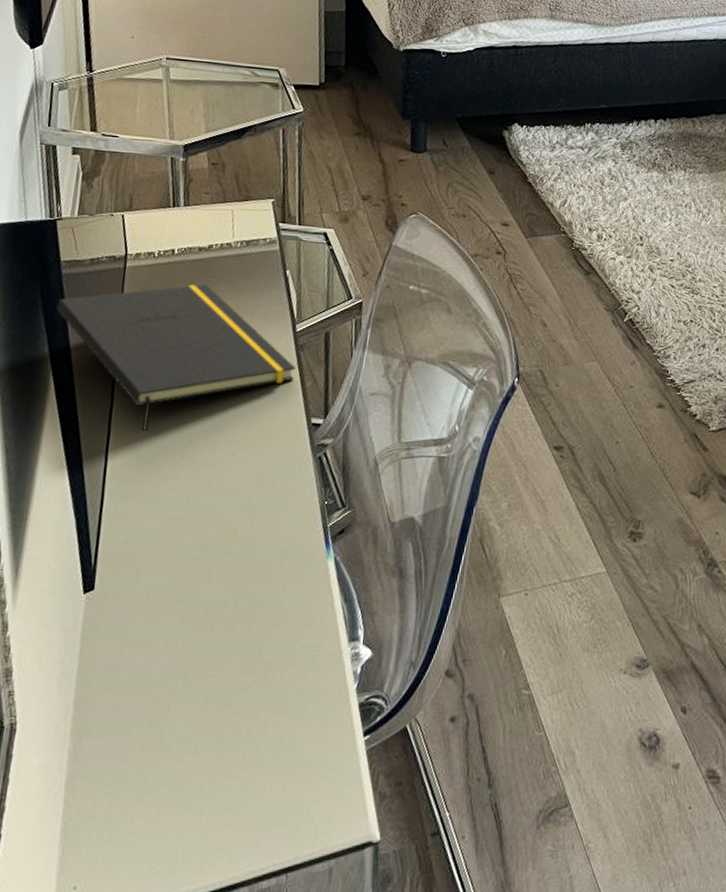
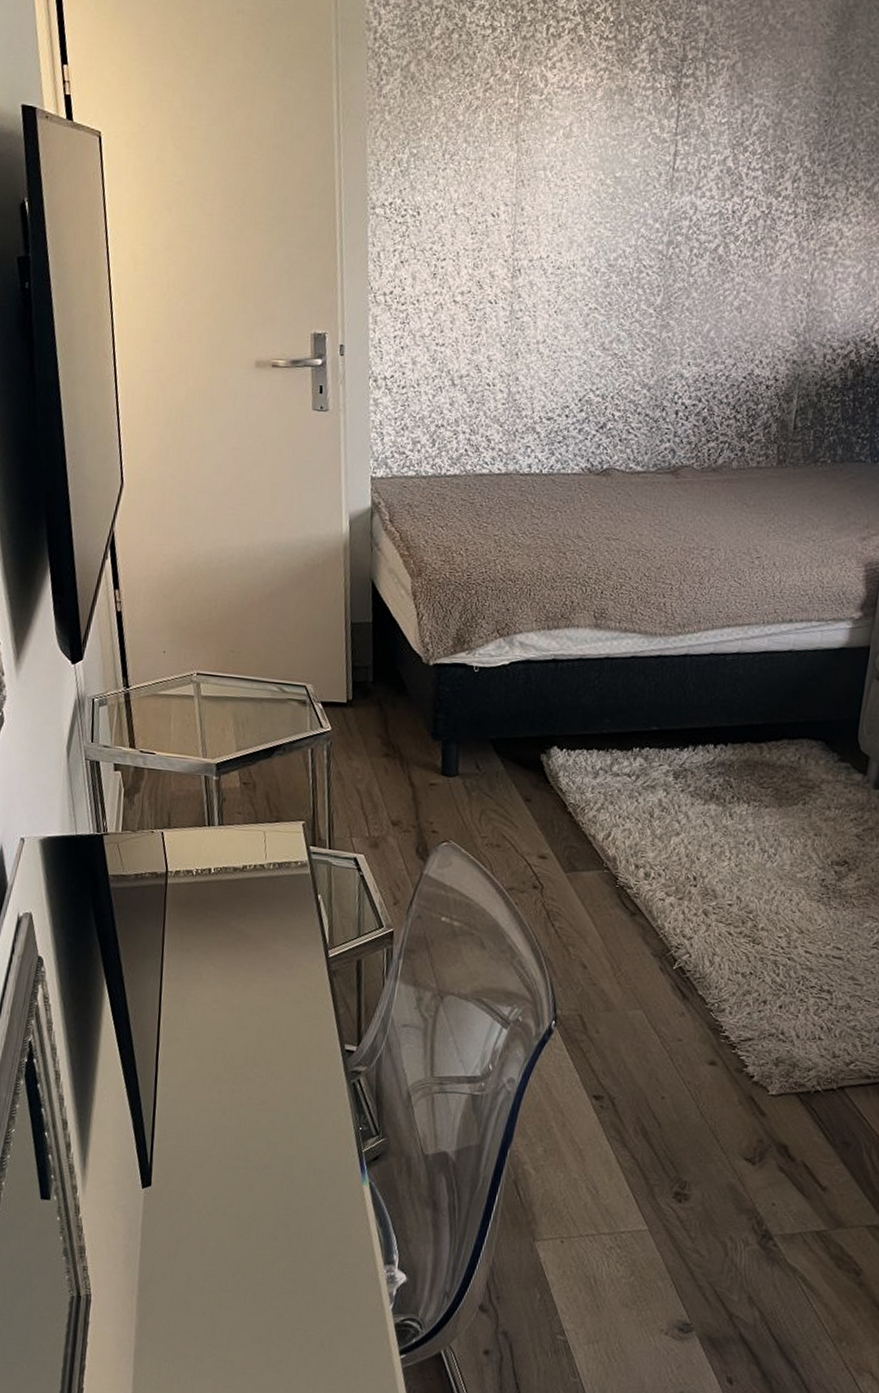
notepad: present [56,283,296,431] -> none [107,904,330,1043]

